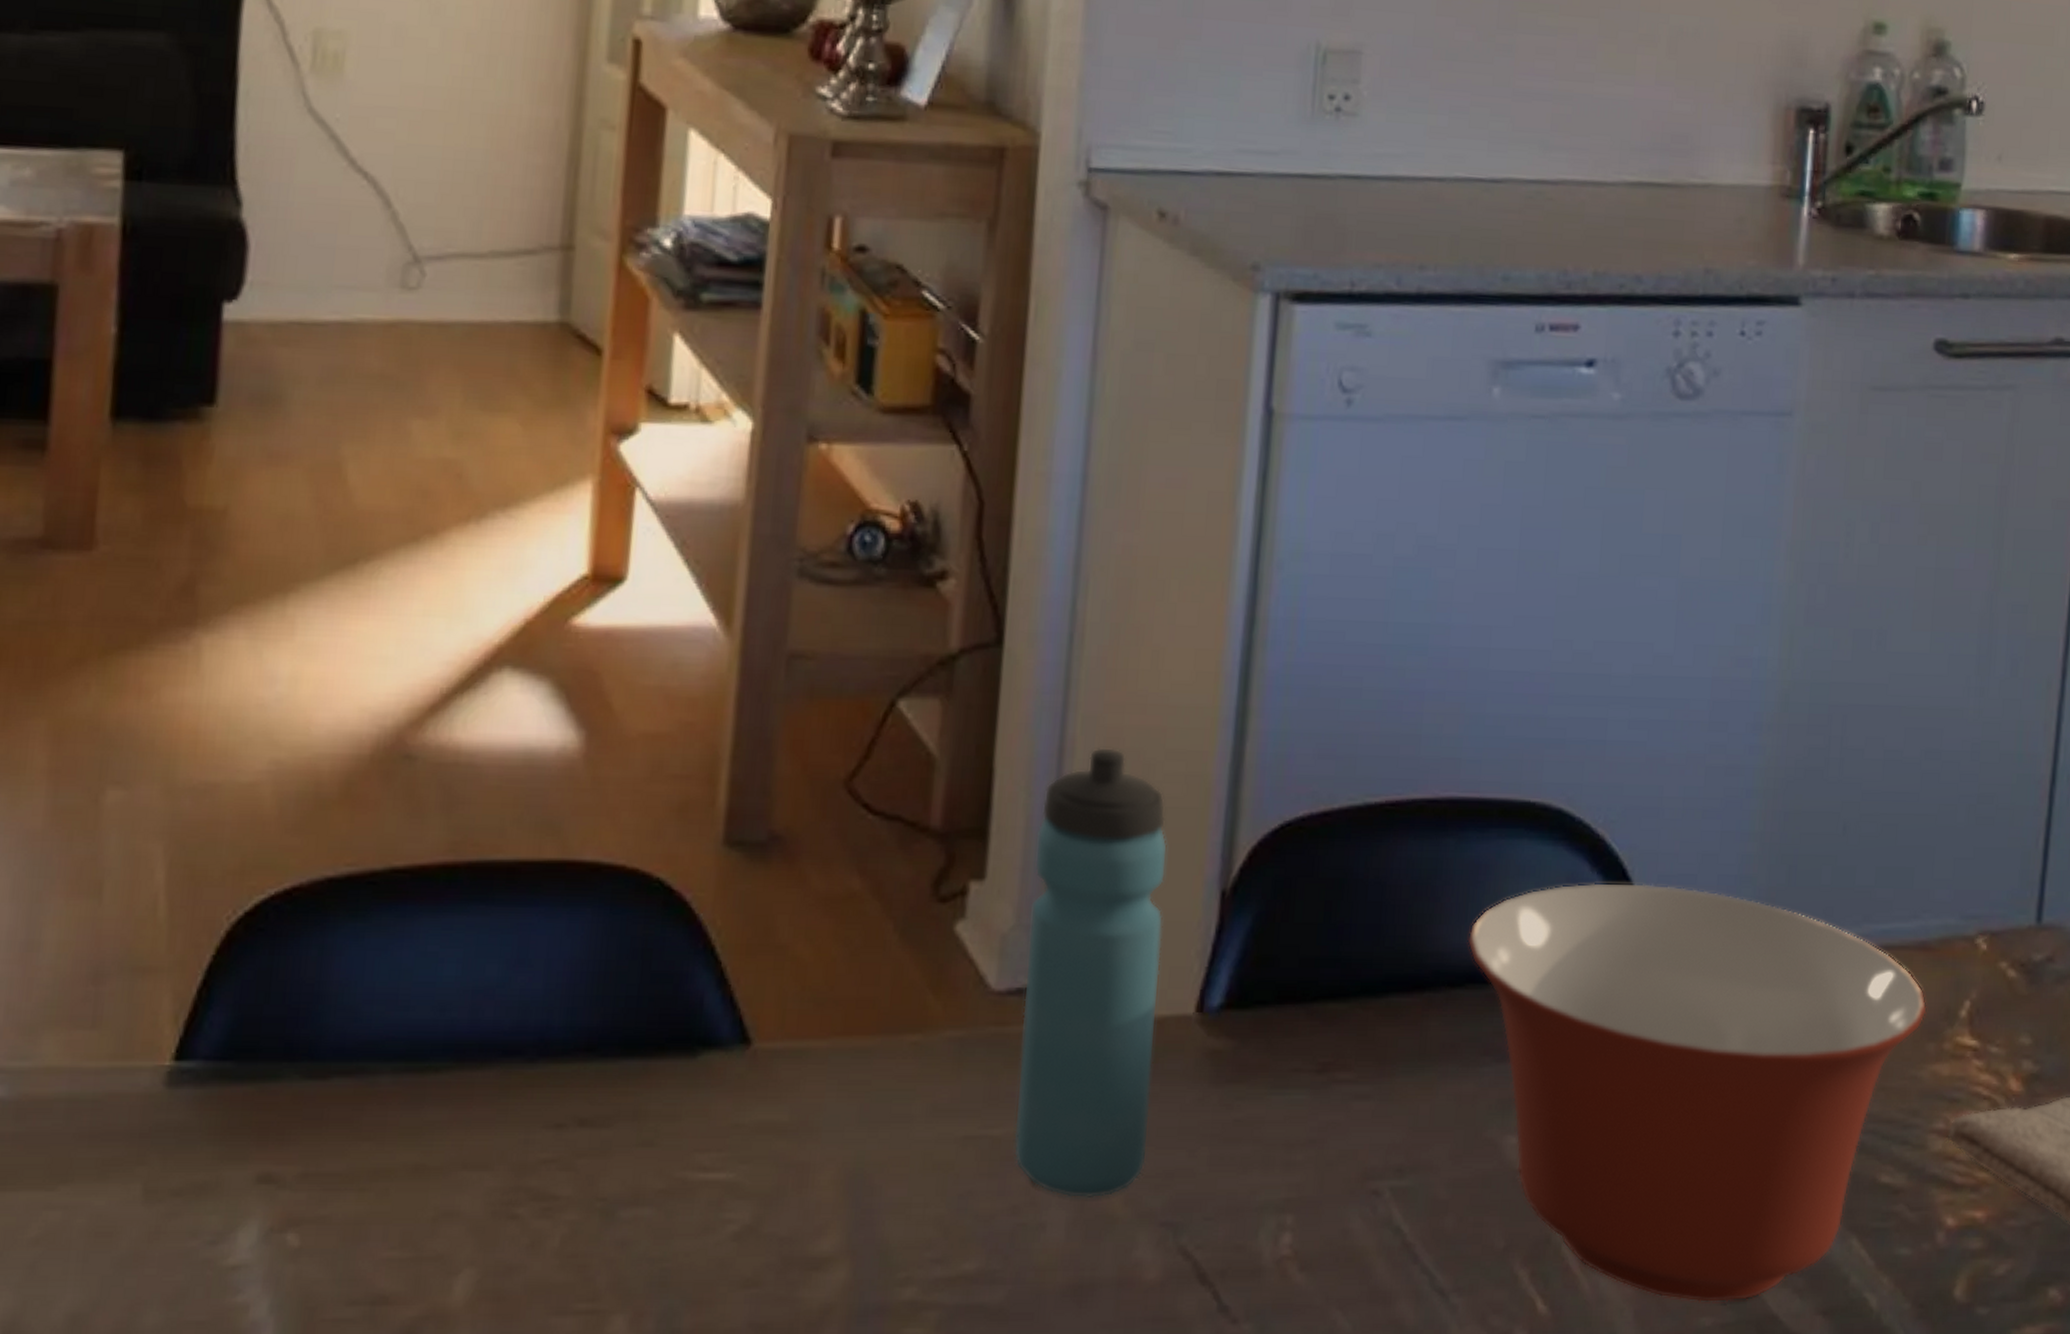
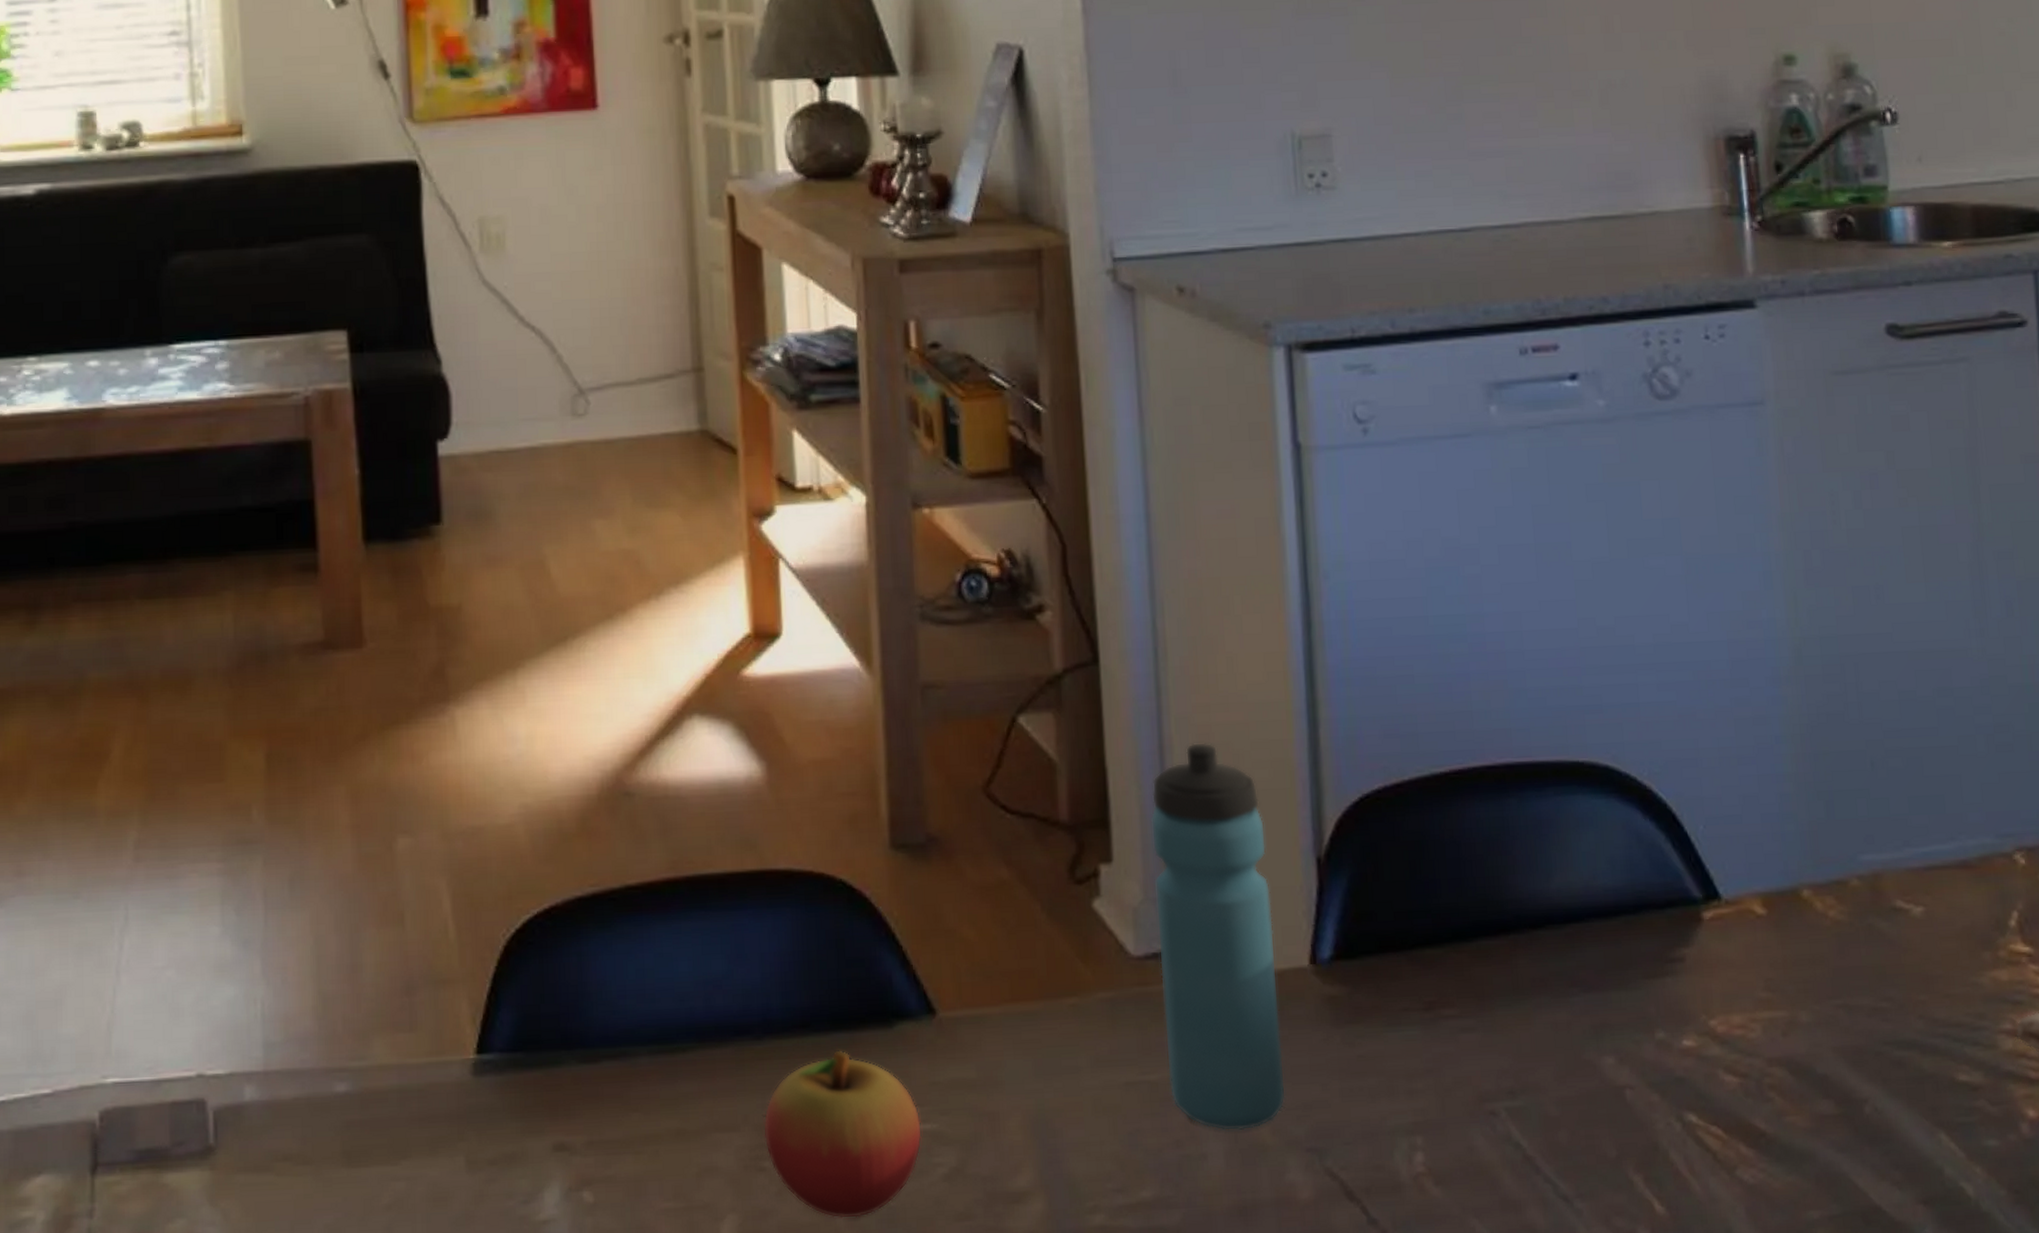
fruit: none [521,1080,715,1280] -> present [763,1050,922,1219]
mixing bowl: present [1467,882,1927,1303] -> none [1541,825,1978,1198]

